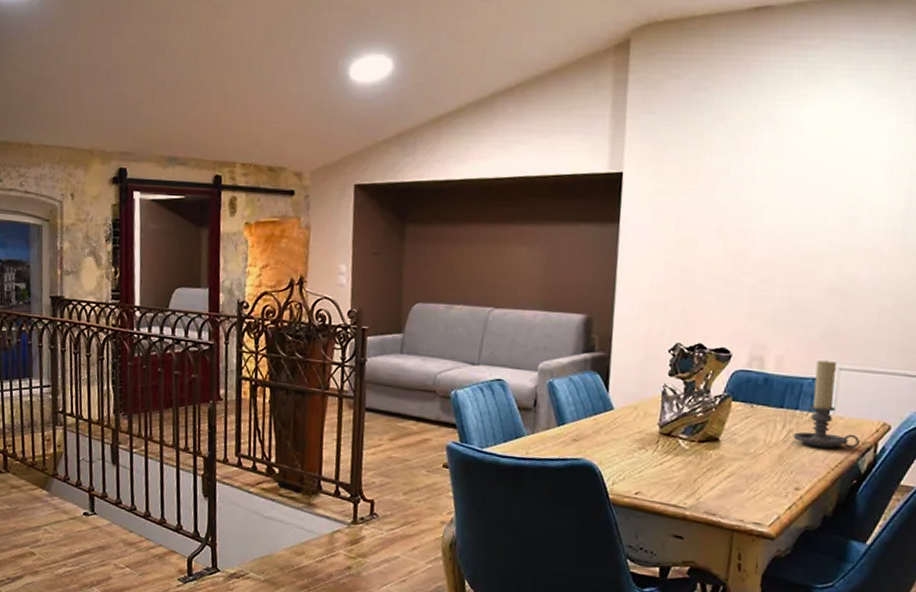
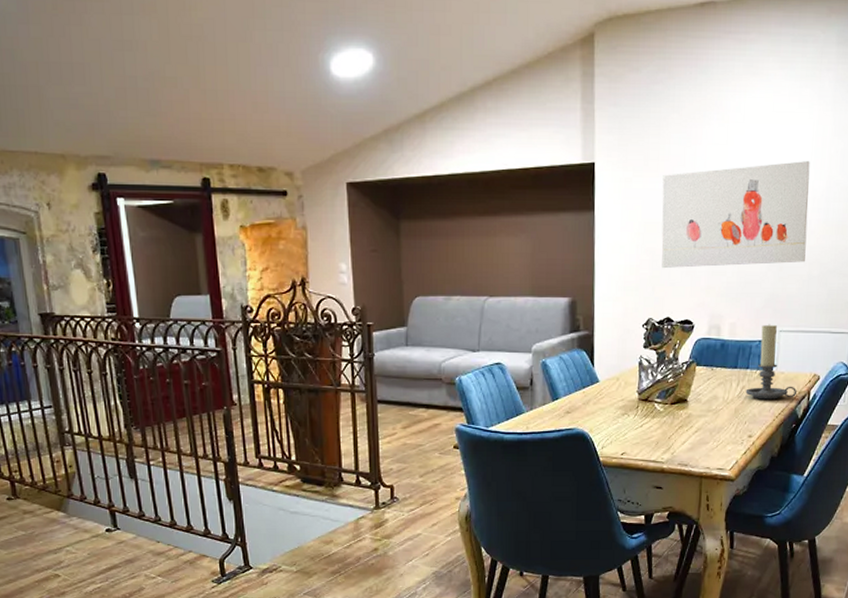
wall art: none [695,177,885,292] -> present [661,161,810,268]

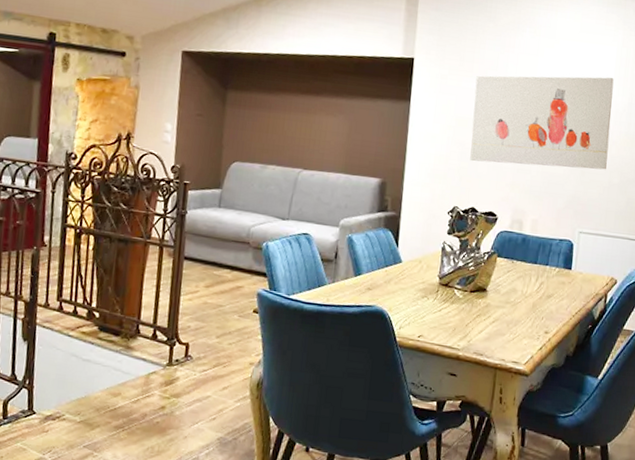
candle holder: present [745,324,797,400] -> none [544,224,594,299]

